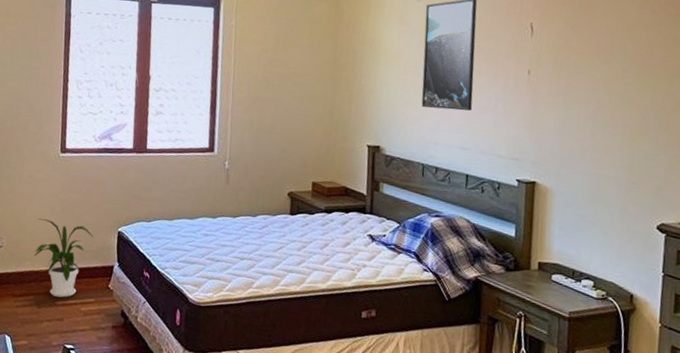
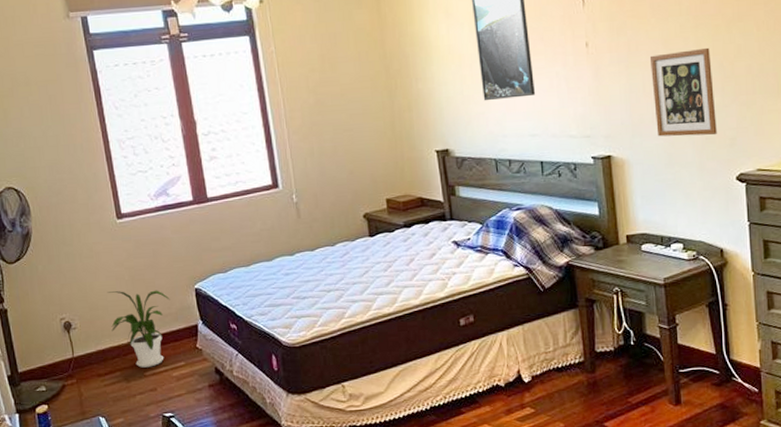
picture frame: none [584,94,649,182] -> present [649,47,717,137]

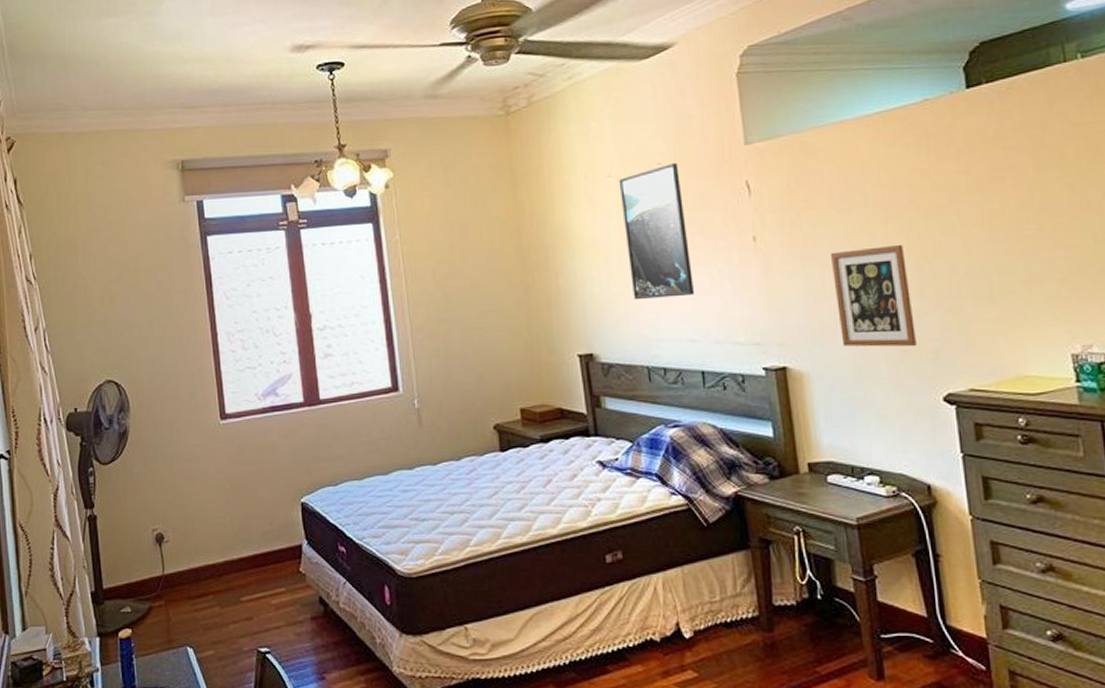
house plant: present [107,290,170,368] -> none [204,501,273,592]

